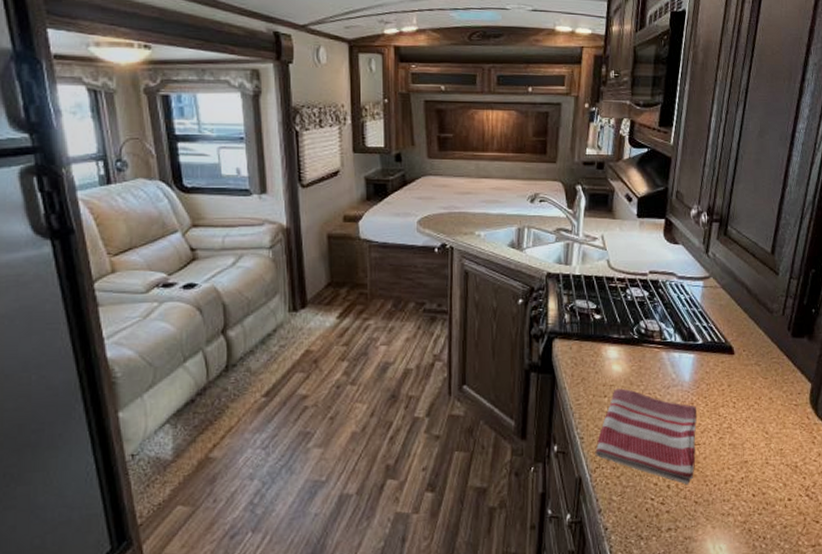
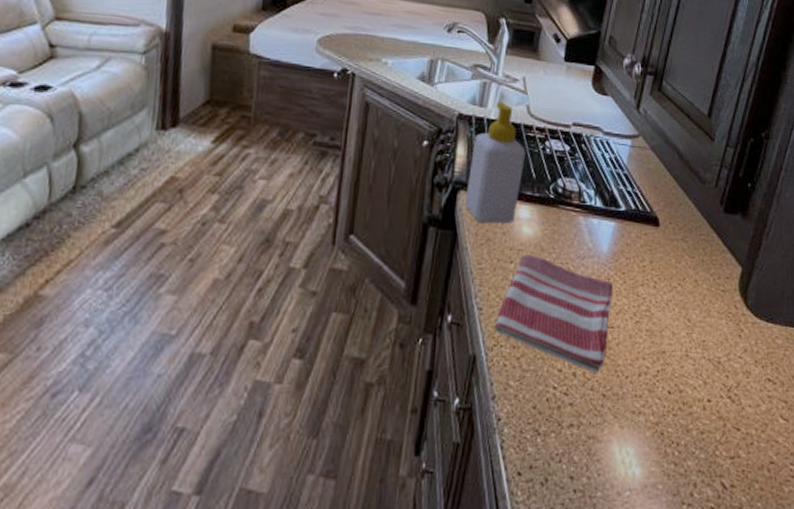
soap bottle: none [560,259,610,366] -> present [465,101,526,224]

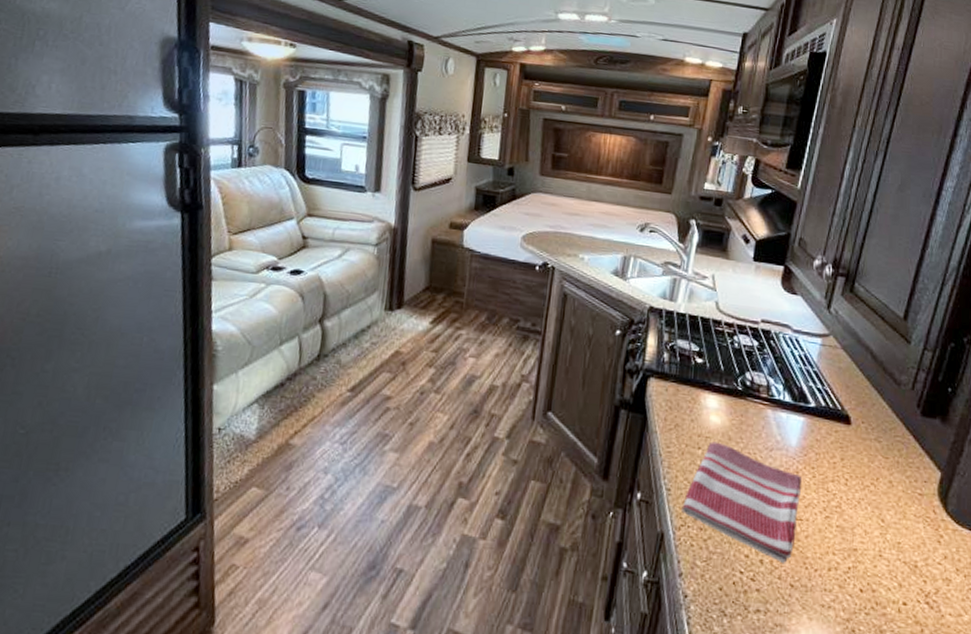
soap bottle: present [465,101,526,224] -> none [655,297,714,411]

